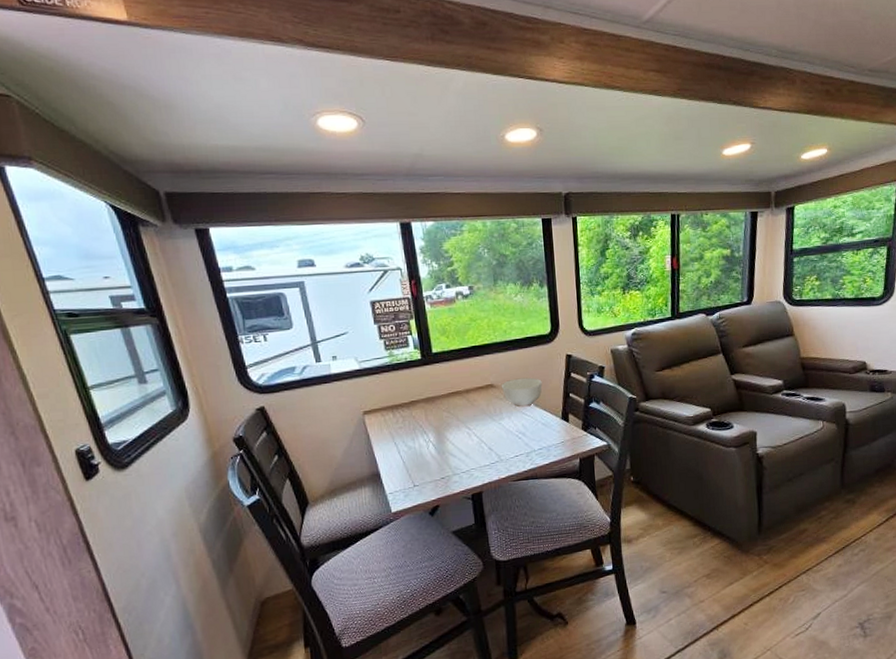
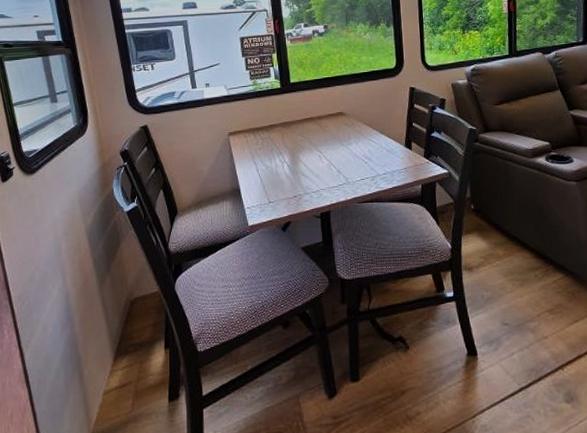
bowl: present [501,377,543,408] -> none [350,107,388,134]

